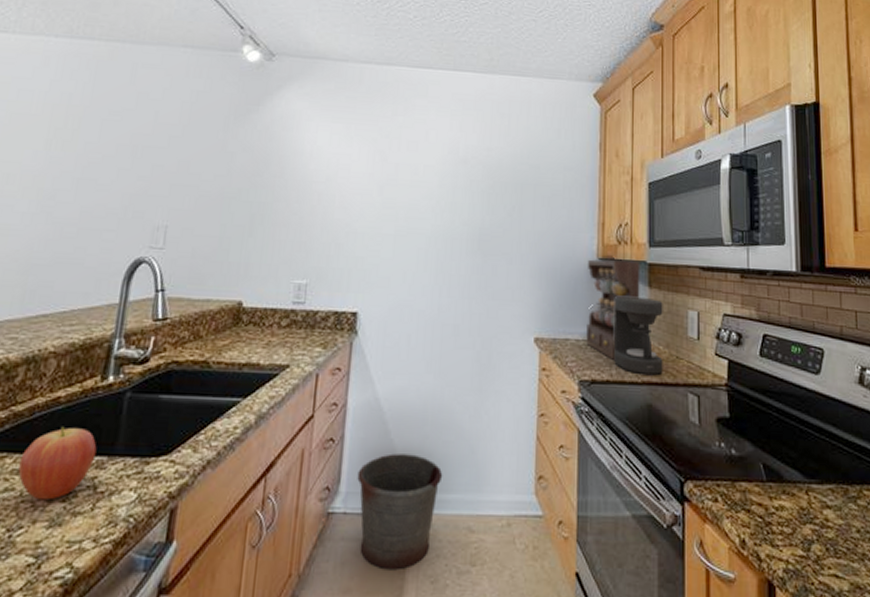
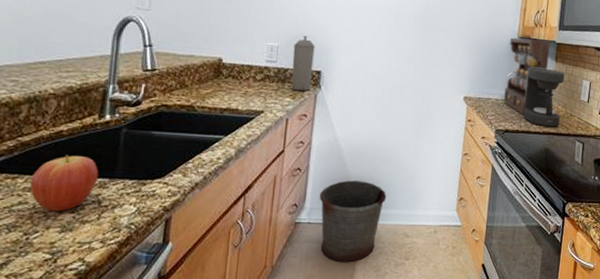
canister: none [321,269,350,339] -> present [291,35,315,92]

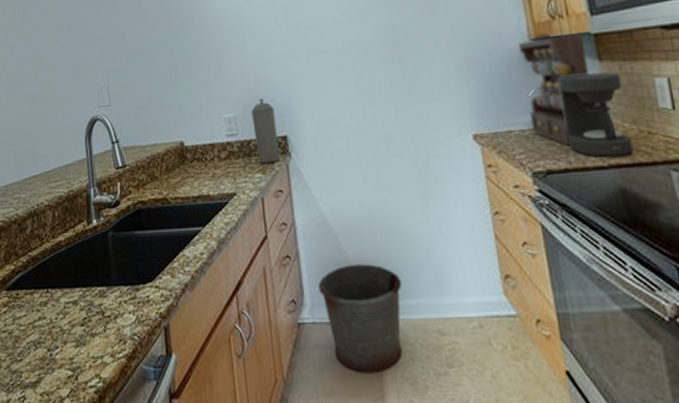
fruit: present [29,154,99,212] -> none [44,265,98,325]

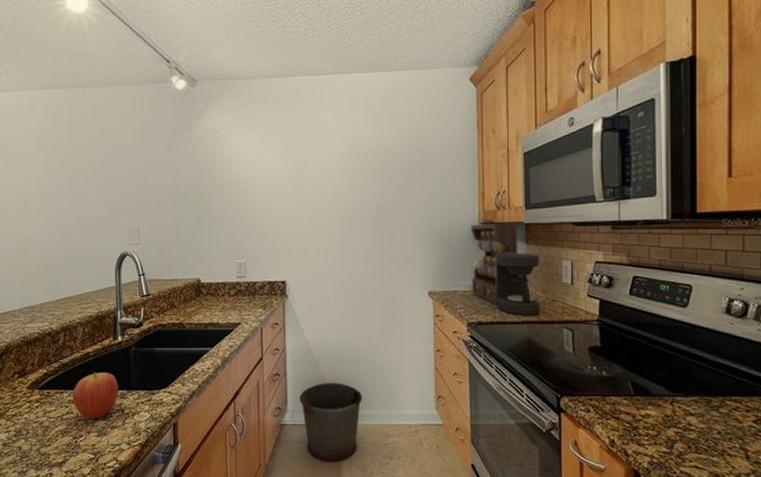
fruit: none [44,265,98,325] -> present [72,371,119,419]
canister: present [251,98,280,164] -> none [258,249,279,302]

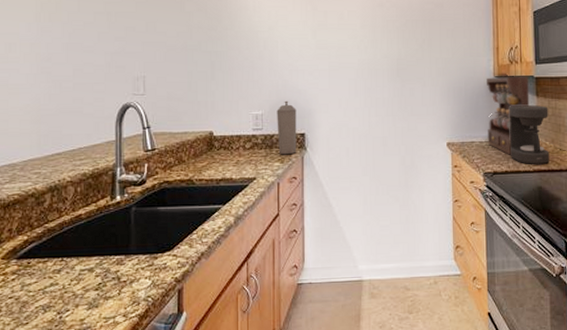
fruit: present [72,371,119,419] -> none [58,236,116,290]
canister: none [258,249,279,302] -> present [277,100,297,155]
bucket: present [299,383,363,463] -> none [317,237,383,321]

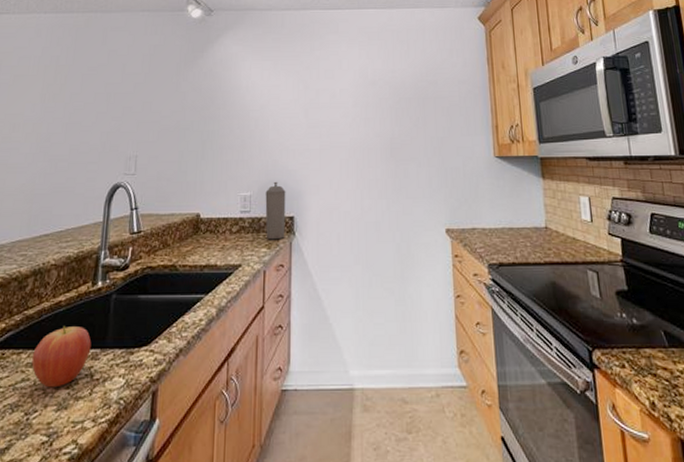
fruit: none [58,236,116,290] -> present [31,325,92,388]
spice rack: present [487,77,530,155] -> none [487,157,535,244]
coffee maker: present [508,105,550,165] -> none [512,188,563,256]

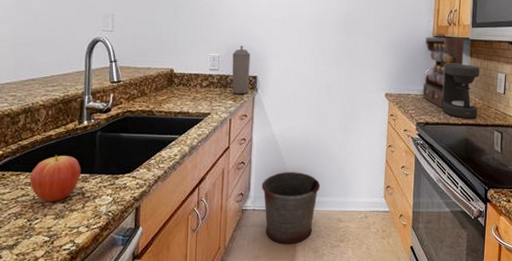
bucket: none [304,336,377,439] -> present [261,172,321,245]
spice rack: none [487,157,535,244] -> present [423,37,465,108]
coffee maker: none [512,188,563,256] -> present [442,64,480,119]

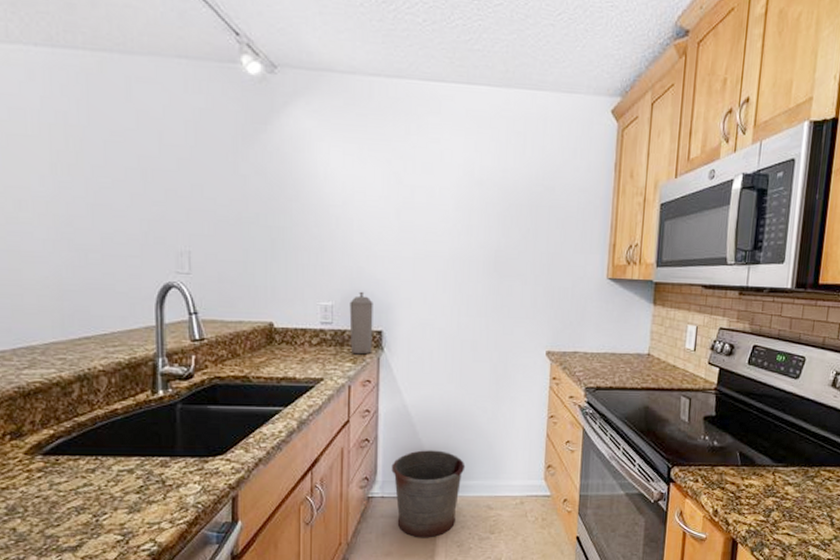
fruit: present [30,154,81,202] -> none [92,433,159,493]
spice rack: present [423,37,465,108] -> none [593,279,647,369]
coffee maker: present [442,64,480,119] -> none [617,313,666,382]

